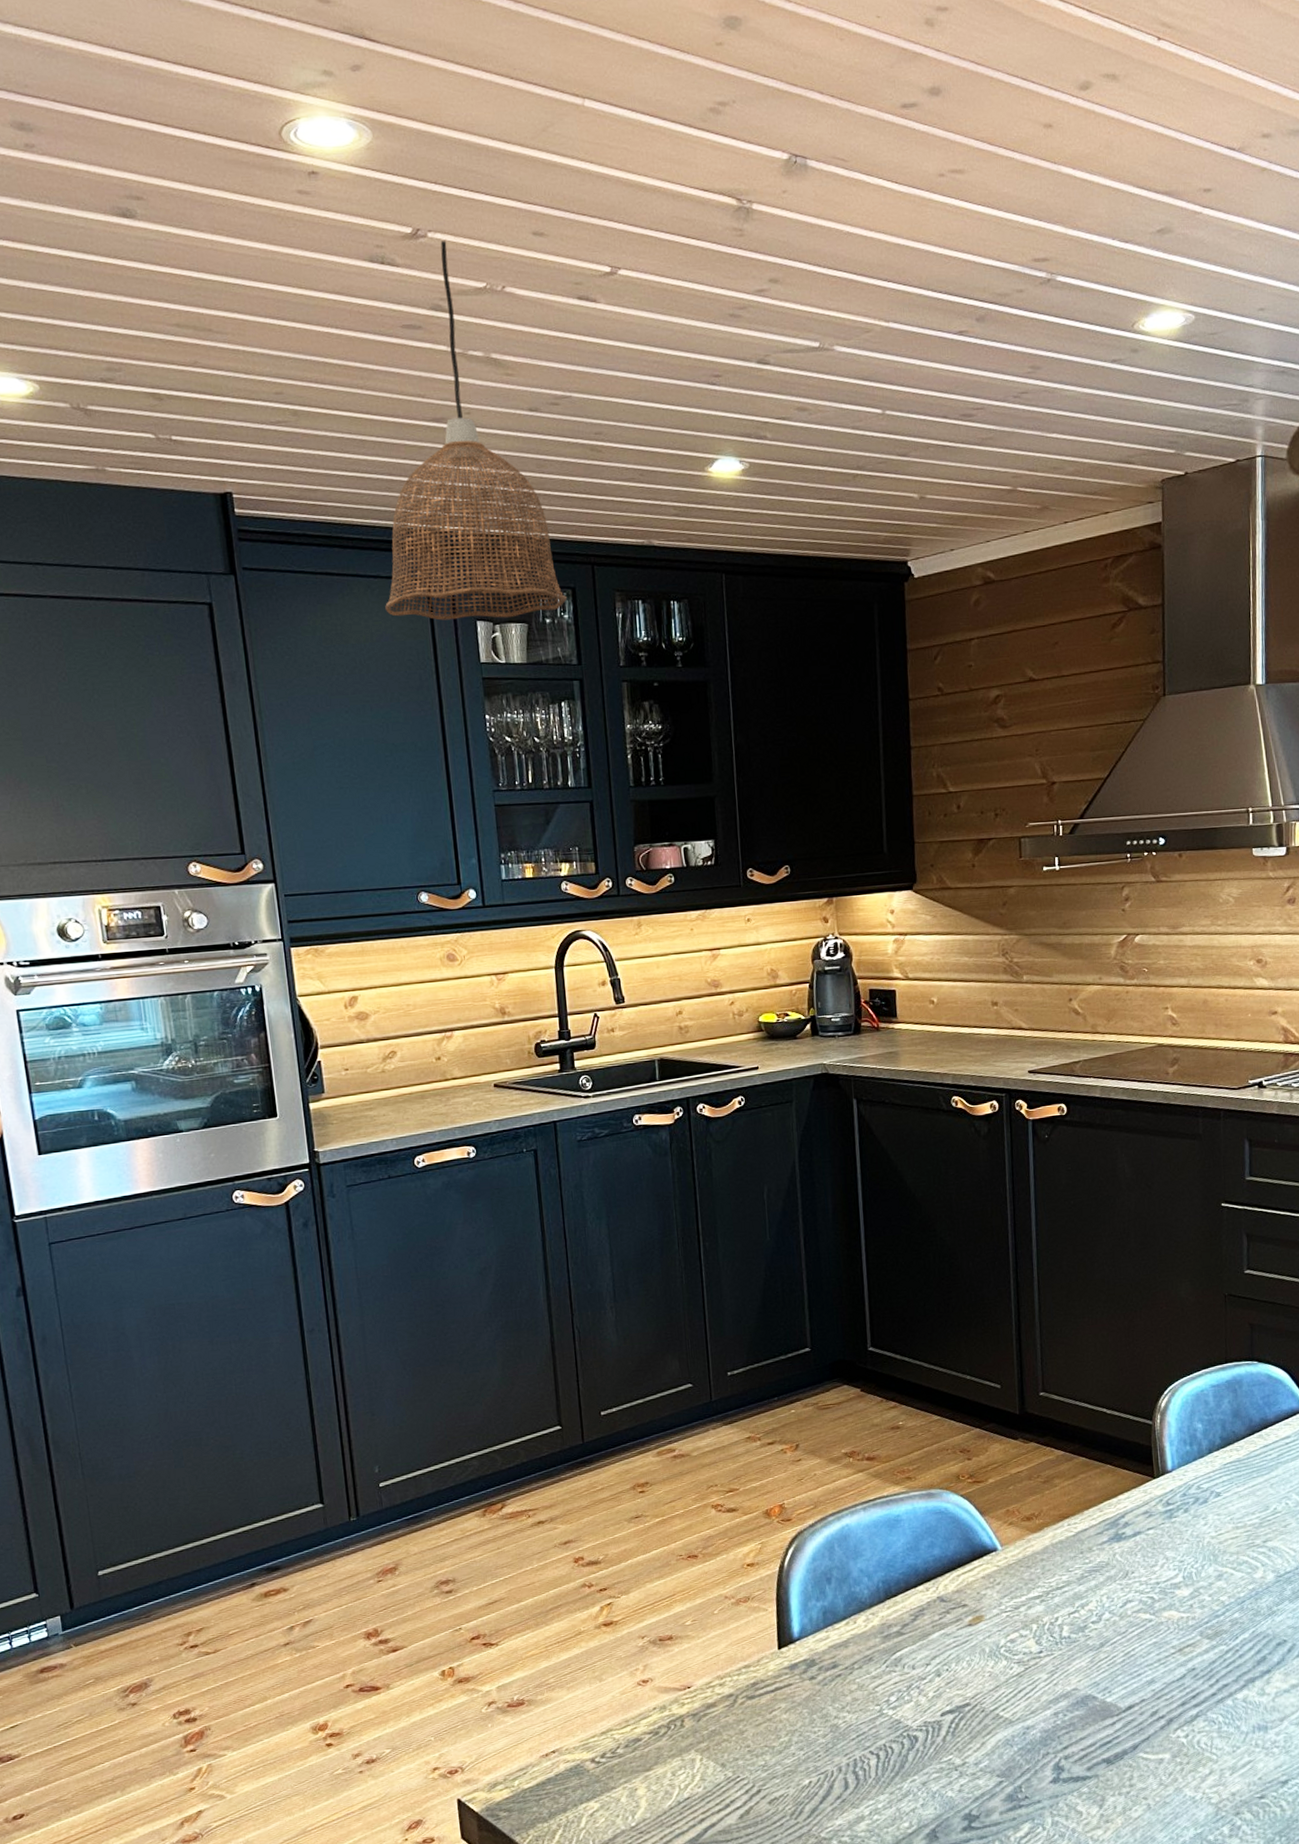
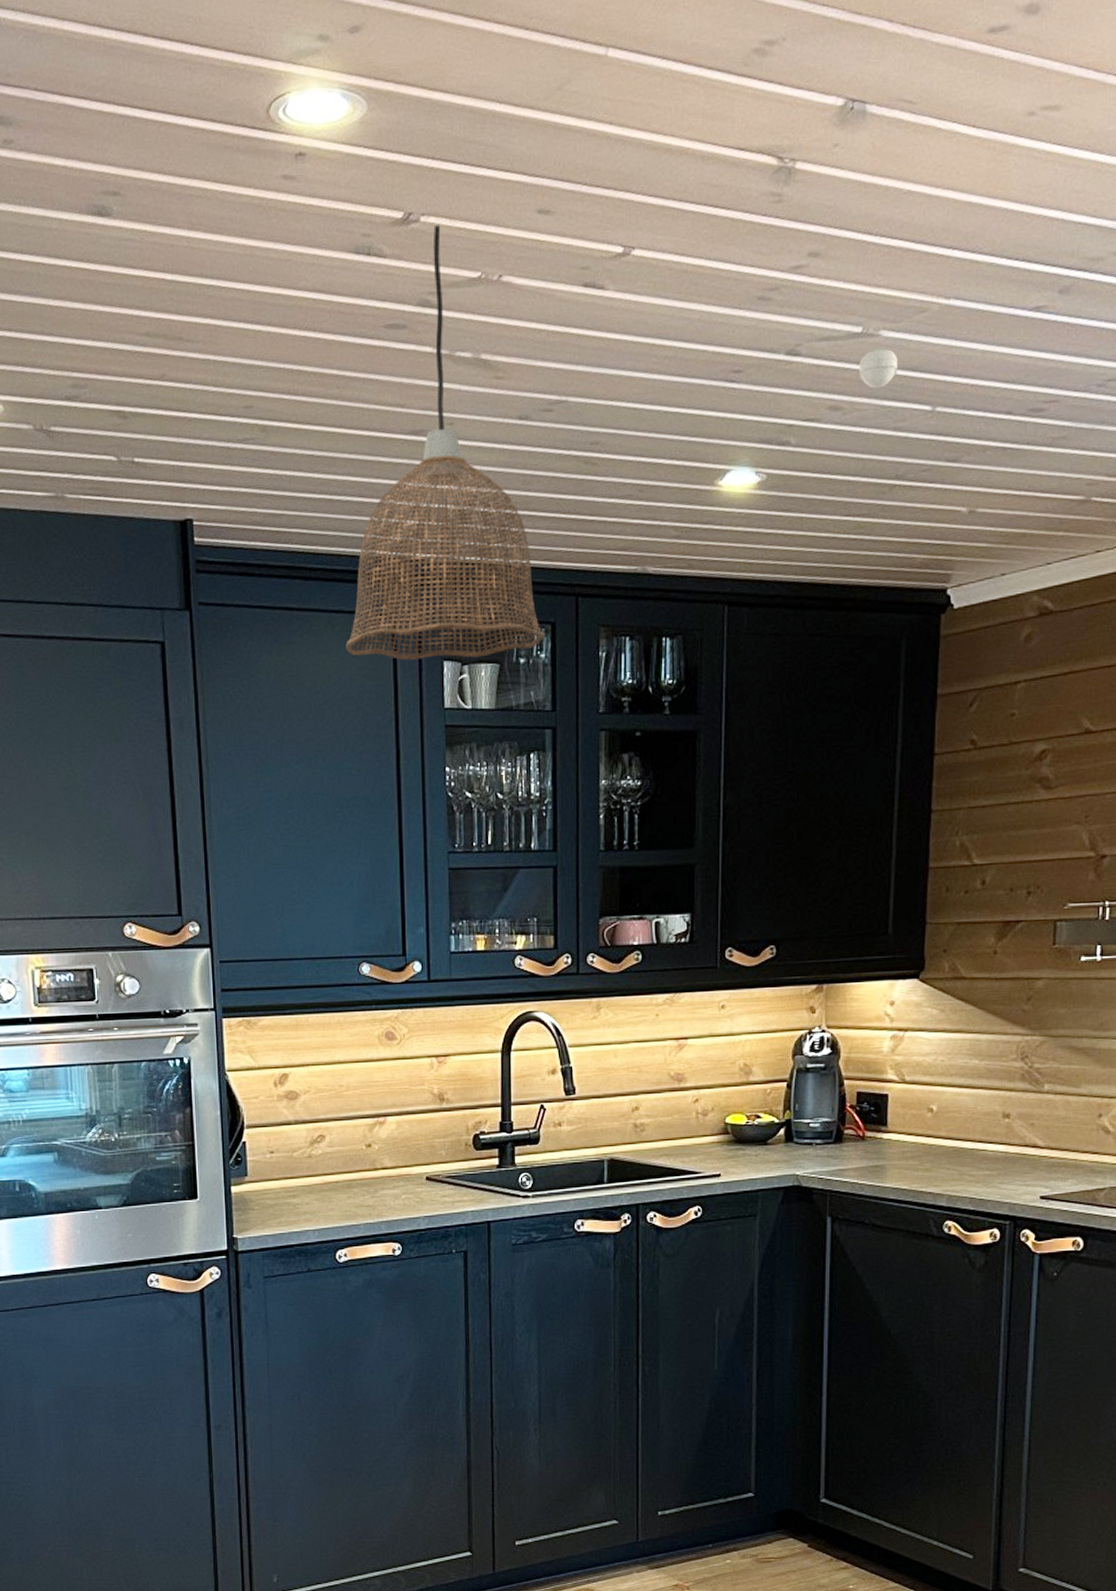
smoke detector: none [819,361,851,394] -> present [859,349,898,389]

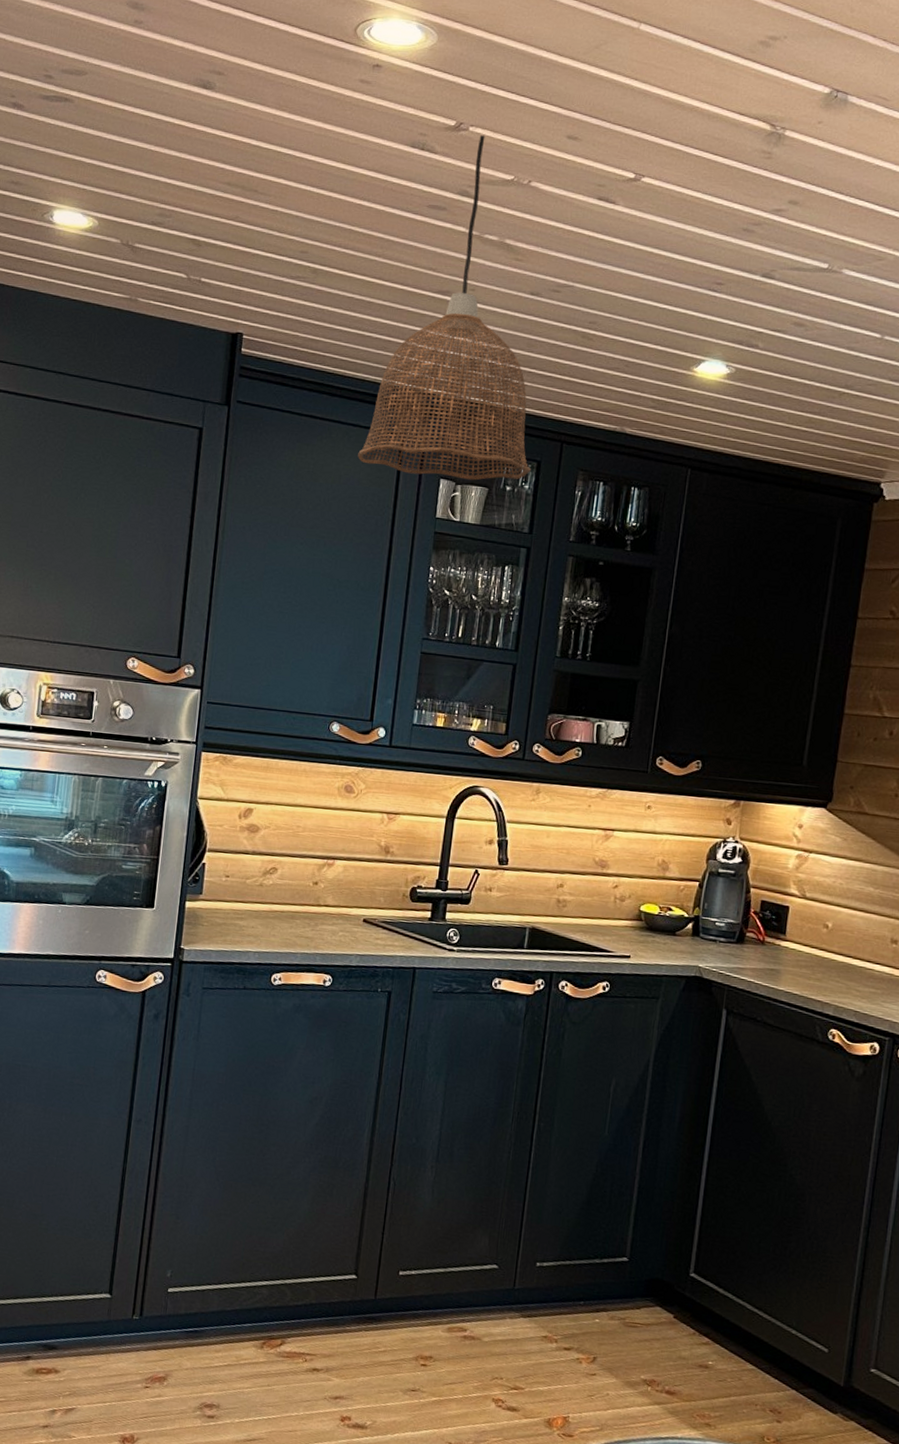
smoke detector: present [859,349,898,389] -> none [822,283,856,314]

